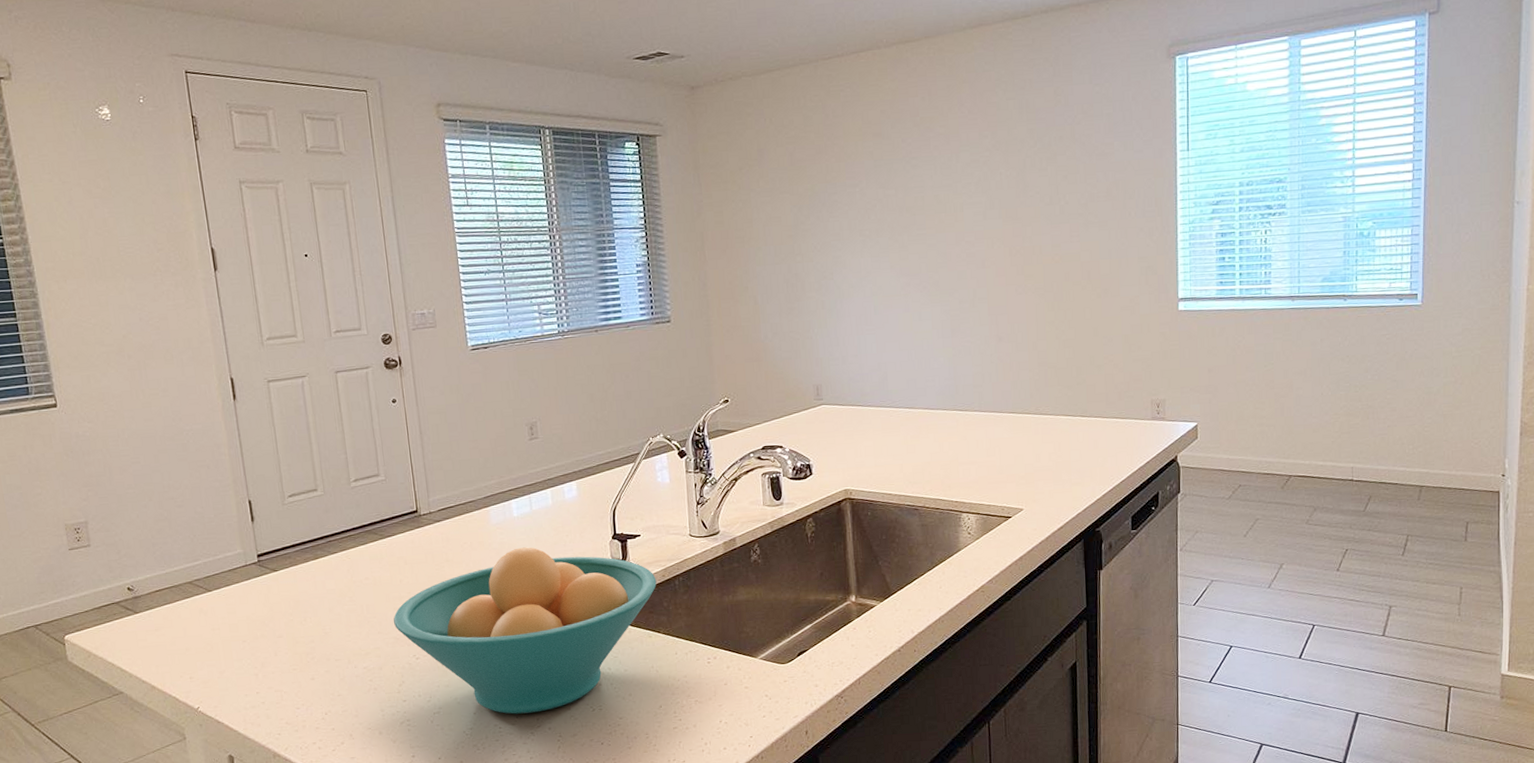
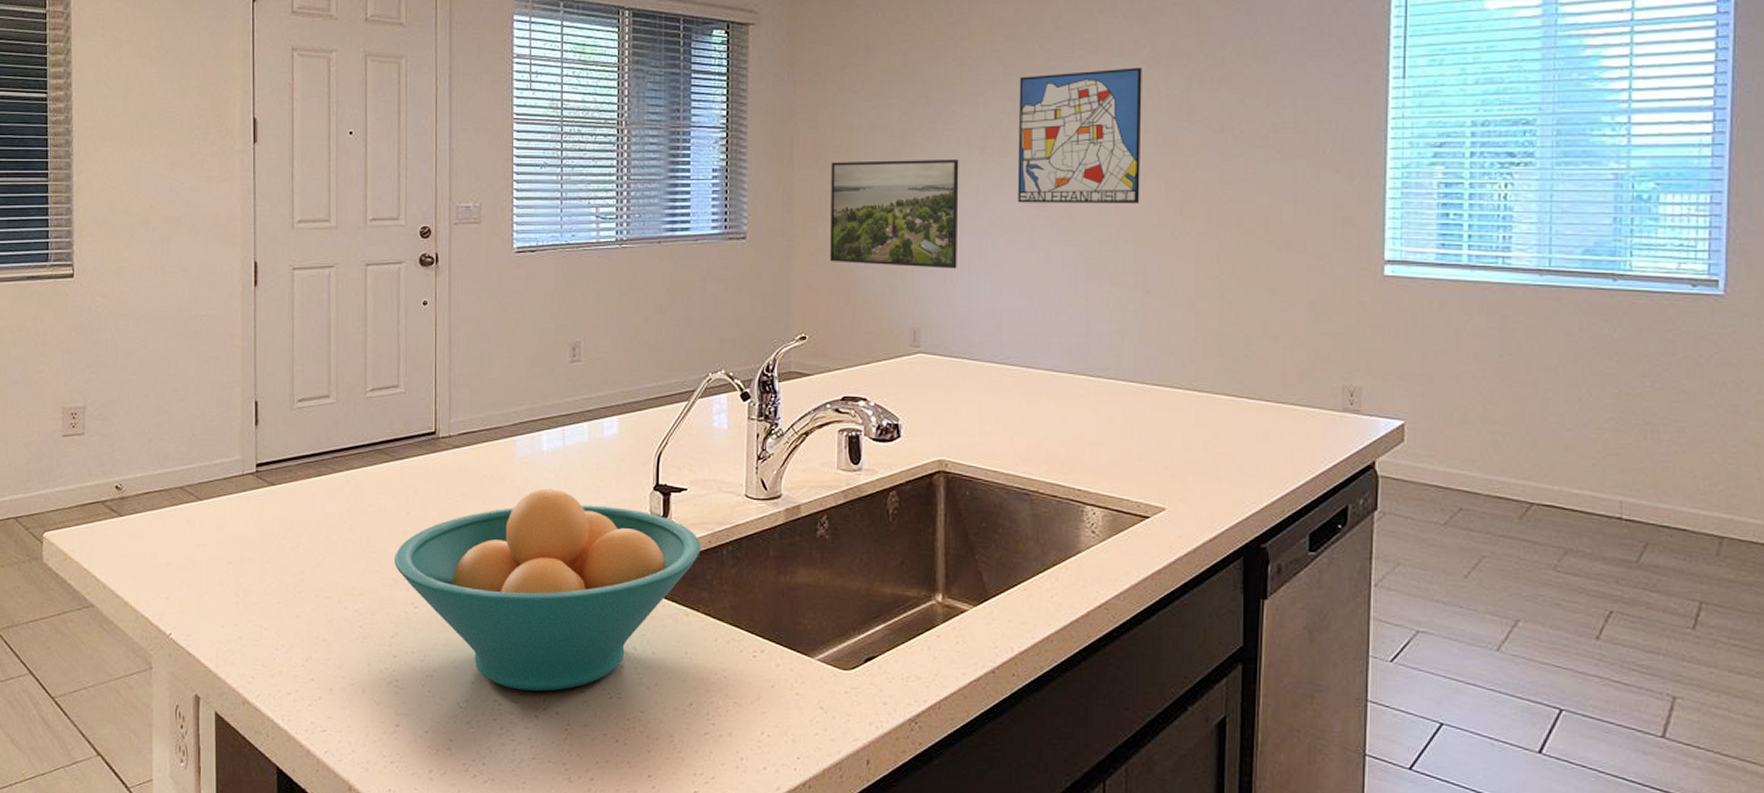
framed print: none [737,241,848,336] -> present [829,158,959,269]
wall art: none [888,154,990,274] -> present [1017,67,1142,203]

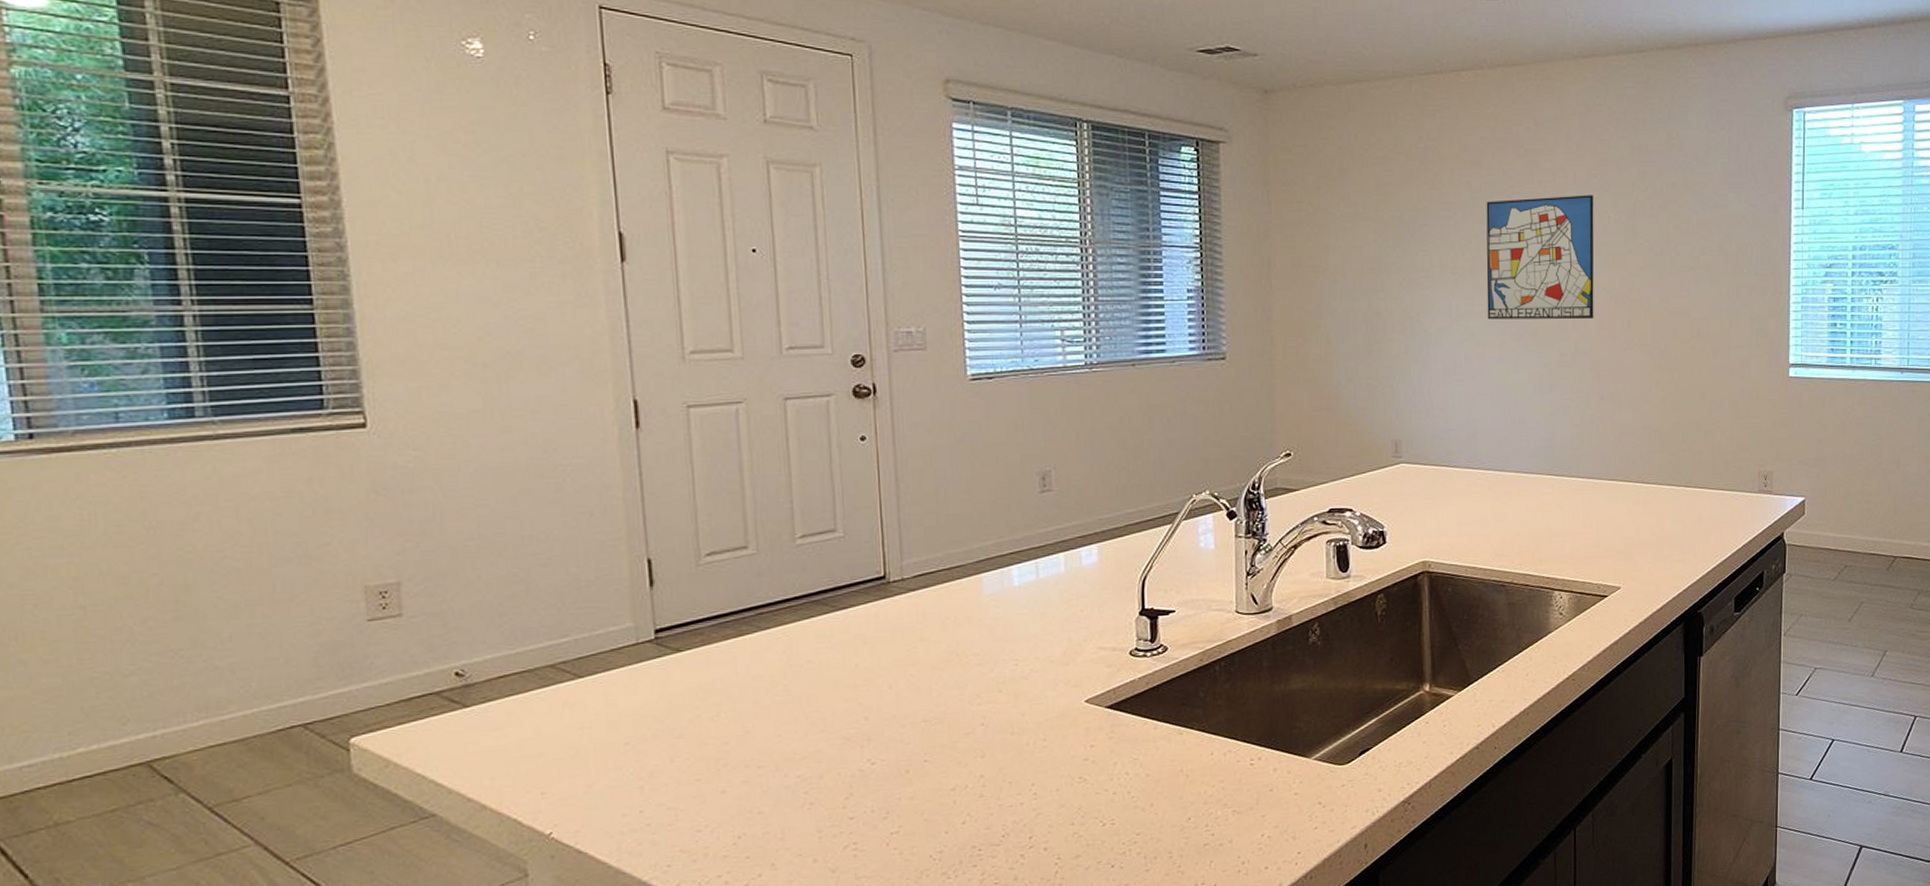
fruit bowl: present [395,488,701,691] -> none [843,623,1192,832]
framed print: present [829,158,959,269] -> none [1309,278,1434,383]

